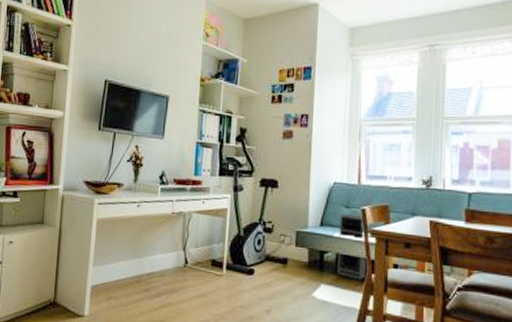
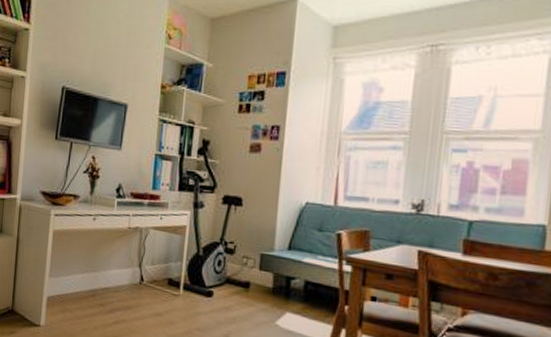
speaker: present [337,213,366,280] -> none [305,237,339,311]

